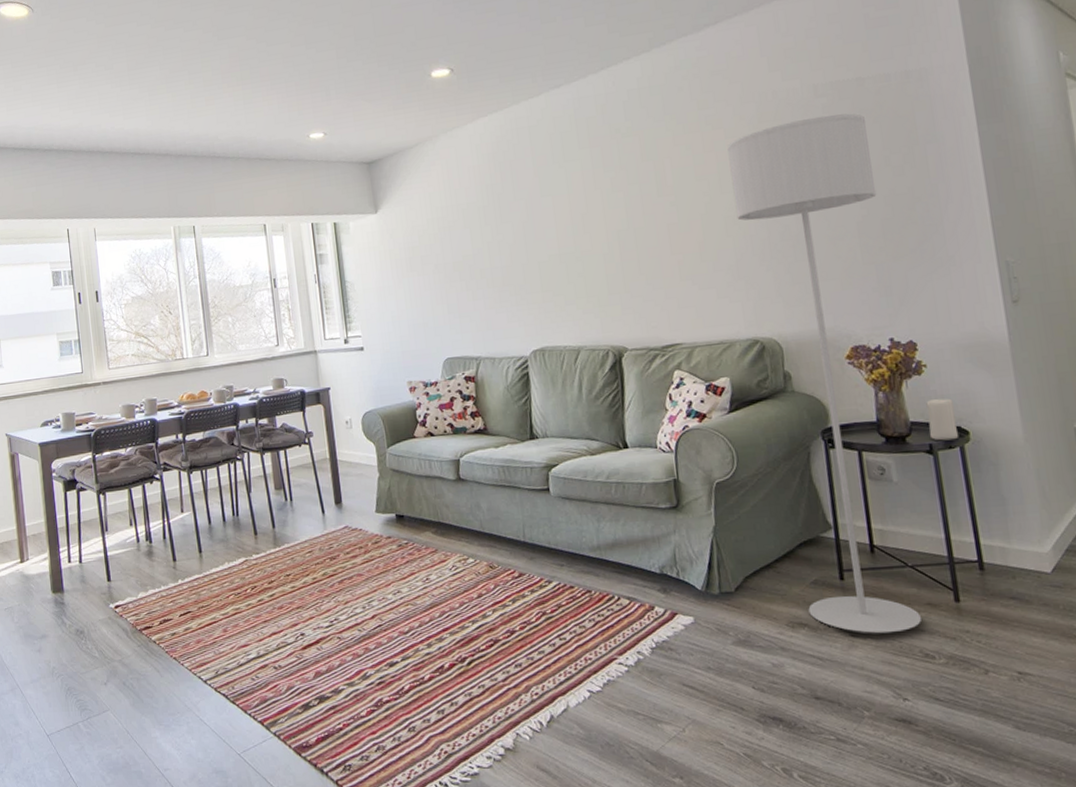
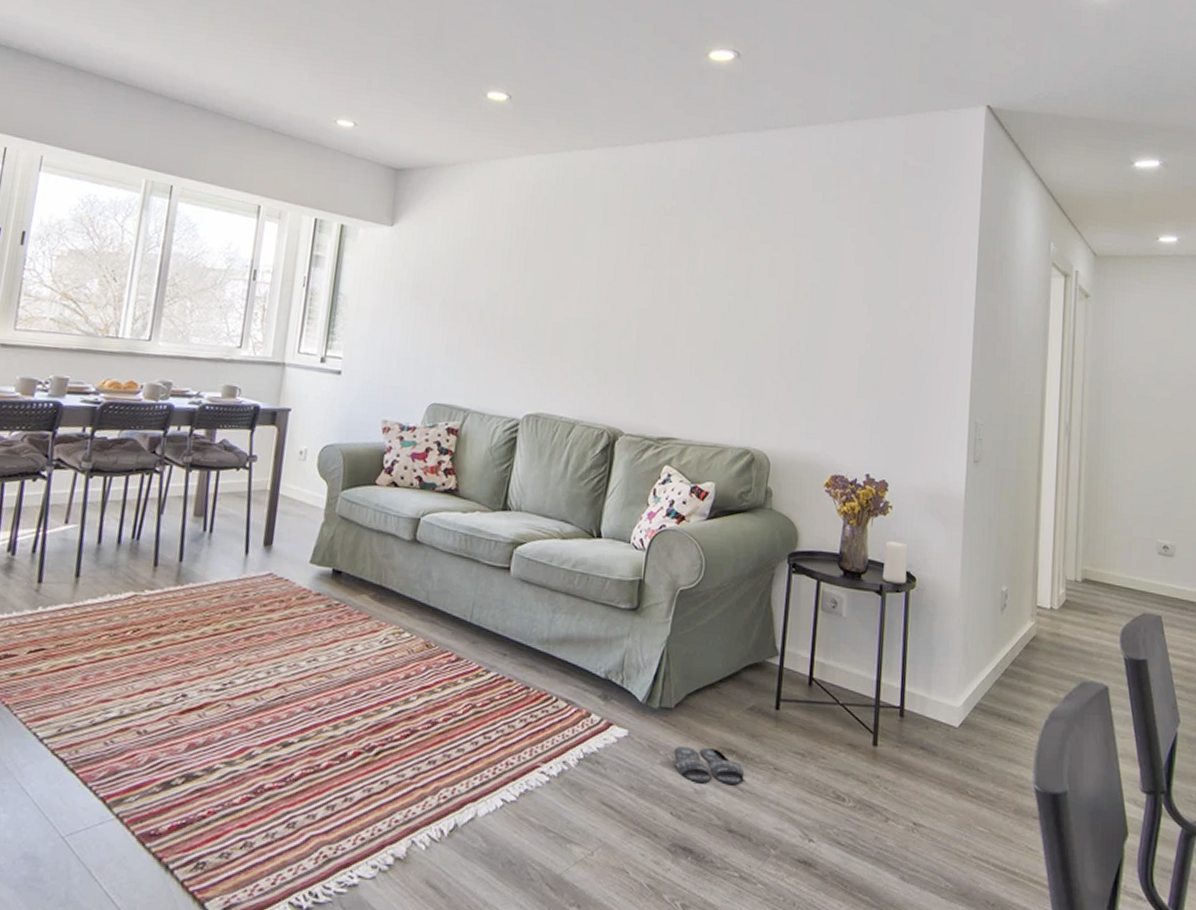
floor lamp: present [727,113,921,634] -> none [740,242,886,771]
slippers: none [743,623,820,658] -> present [673,745,743,786]

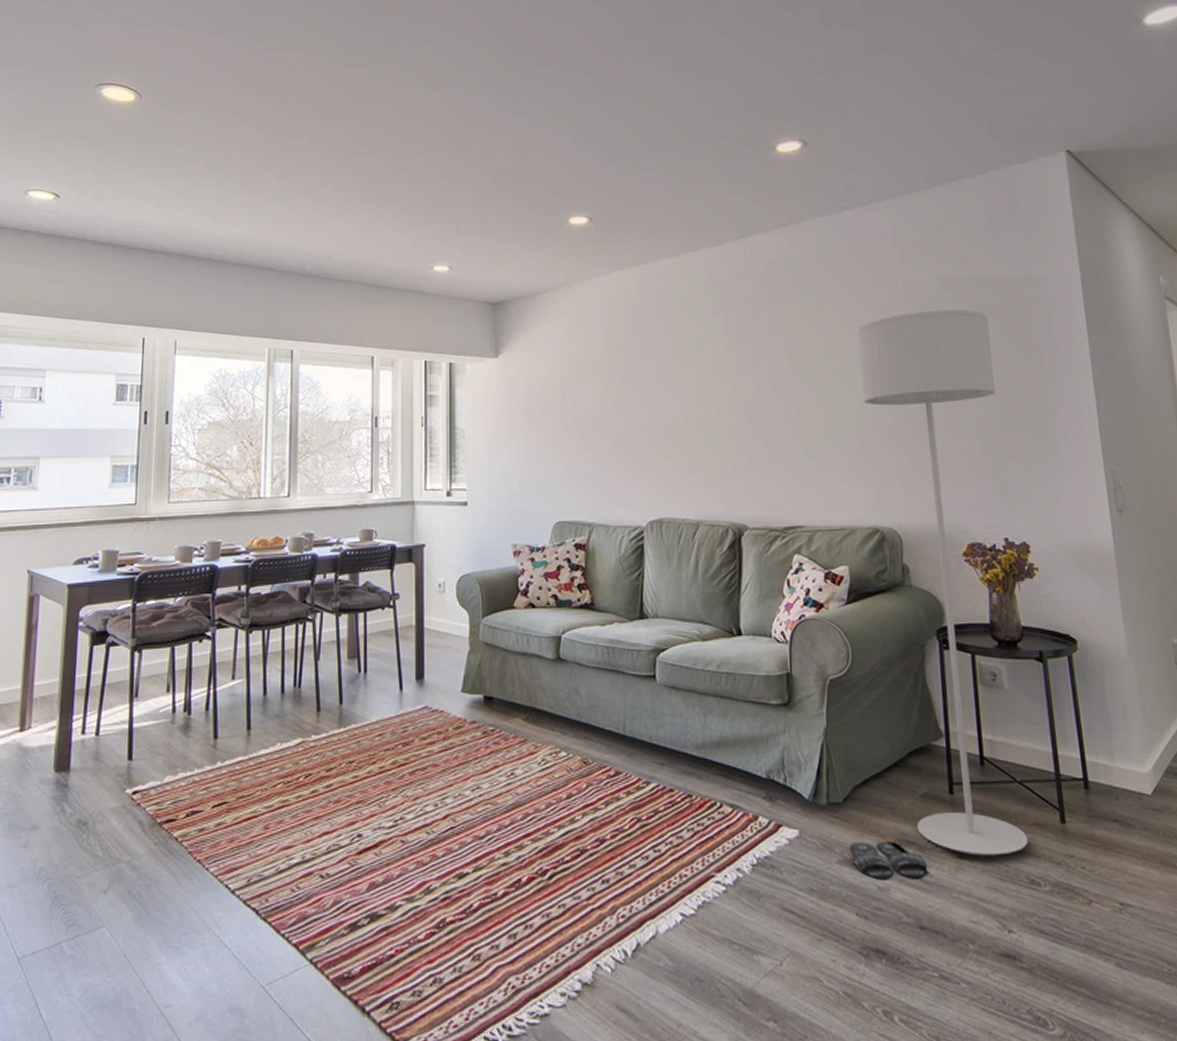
floor lamp: none [740,242,886,771] -> present [858,309,1028,856]
candle: present [882,540,908,584] -> none [1037,603,1068,649]

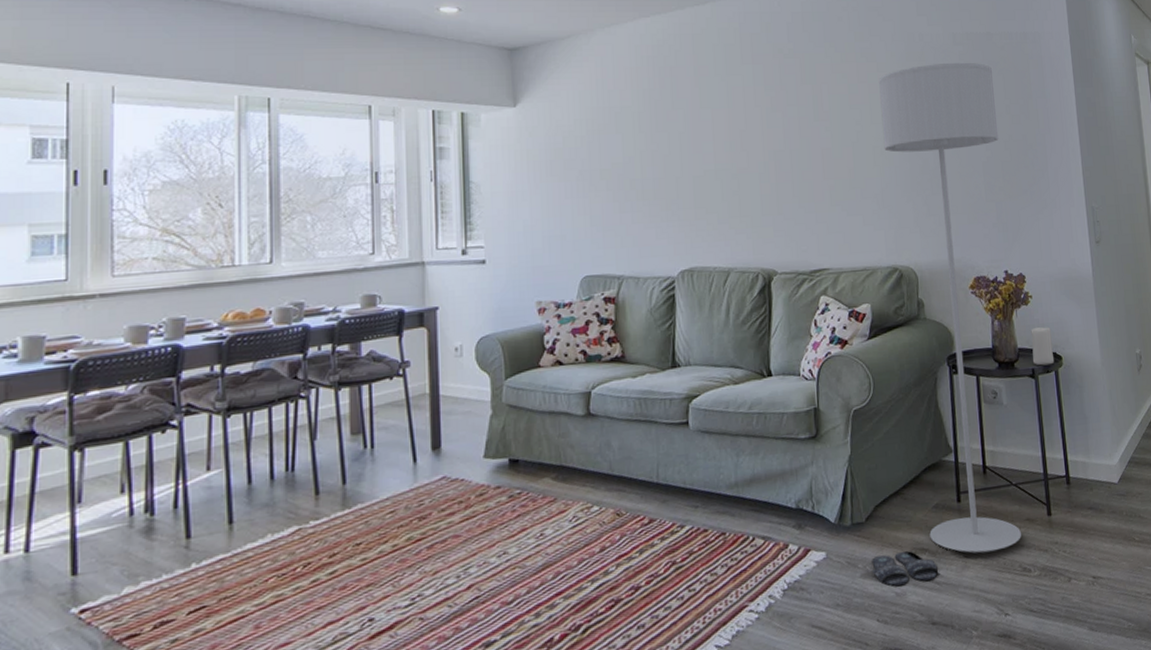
candle: none [1037,603,1068,649] -> present [1031,326,1055,366]

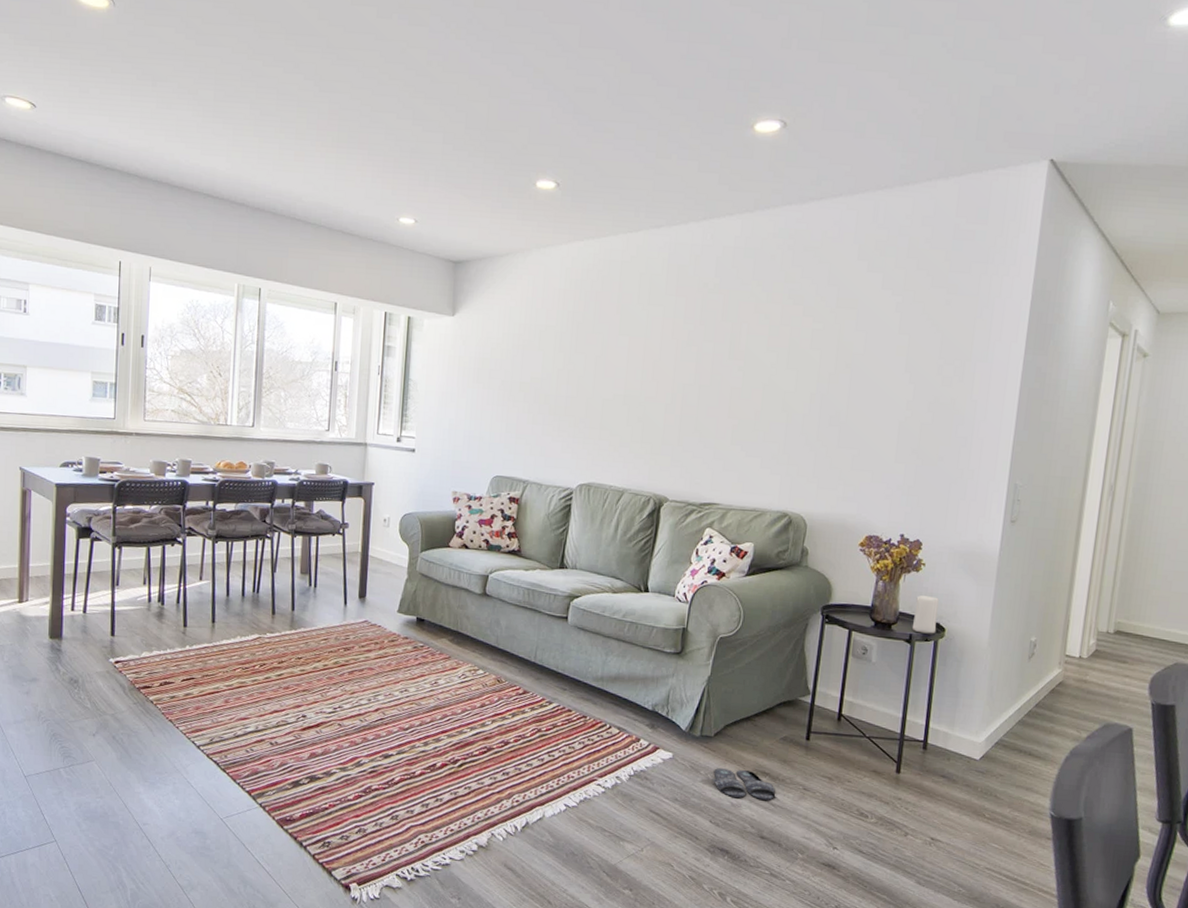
floor lamp: present [879,62,1021,554] -> none [773,313,931,792]

